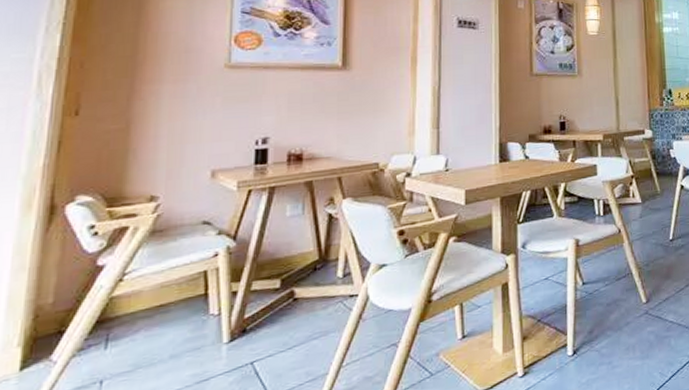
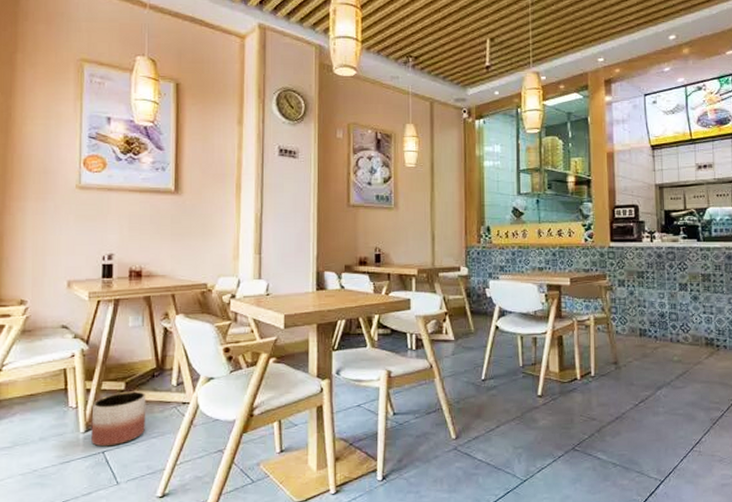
planter: none [237,287,306,357] -> present [91,391,146,447]

